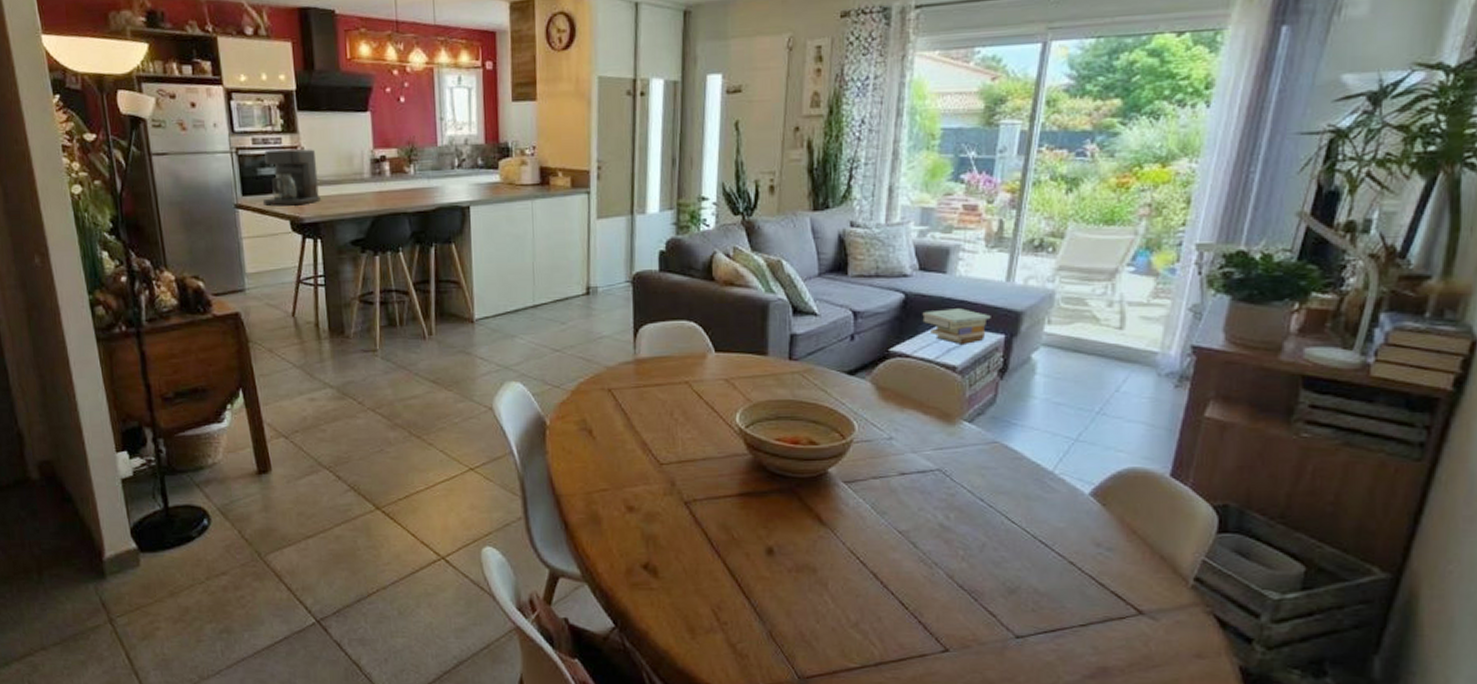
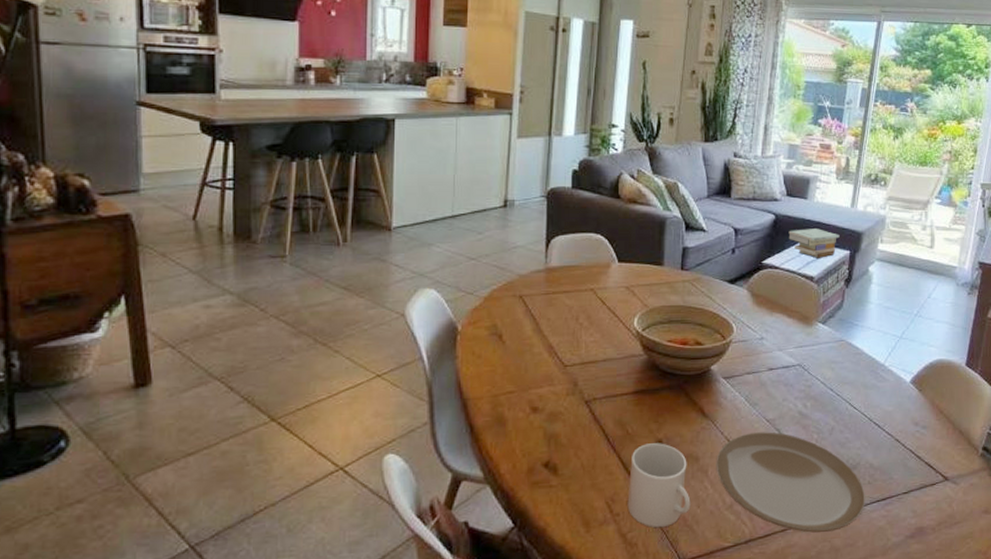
coffee maker: present [262,148,321,206] -> none [169,49,237,107]
mug: none [735,550,809,641] -> present [627,443,691,528]
plate: none [837,545,1027,662] -> present [716,432,865,533]

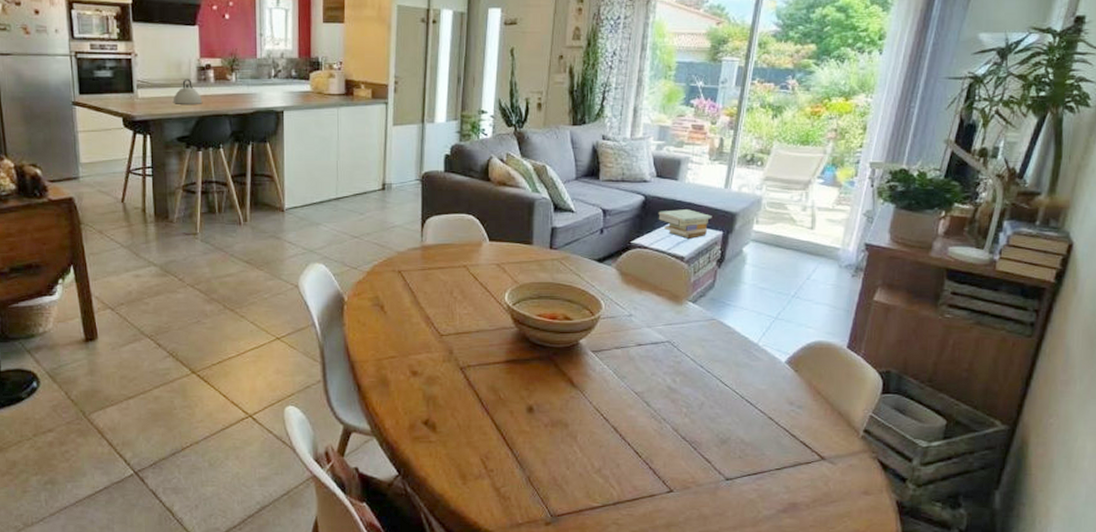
kettle: none [265,79,299,109] -> present [174,78,202,104]
mug: present [627,443,691,528] -> none [500,409,560,485]
plate: present [716,432,865,533] -> none [584,404,735,500]

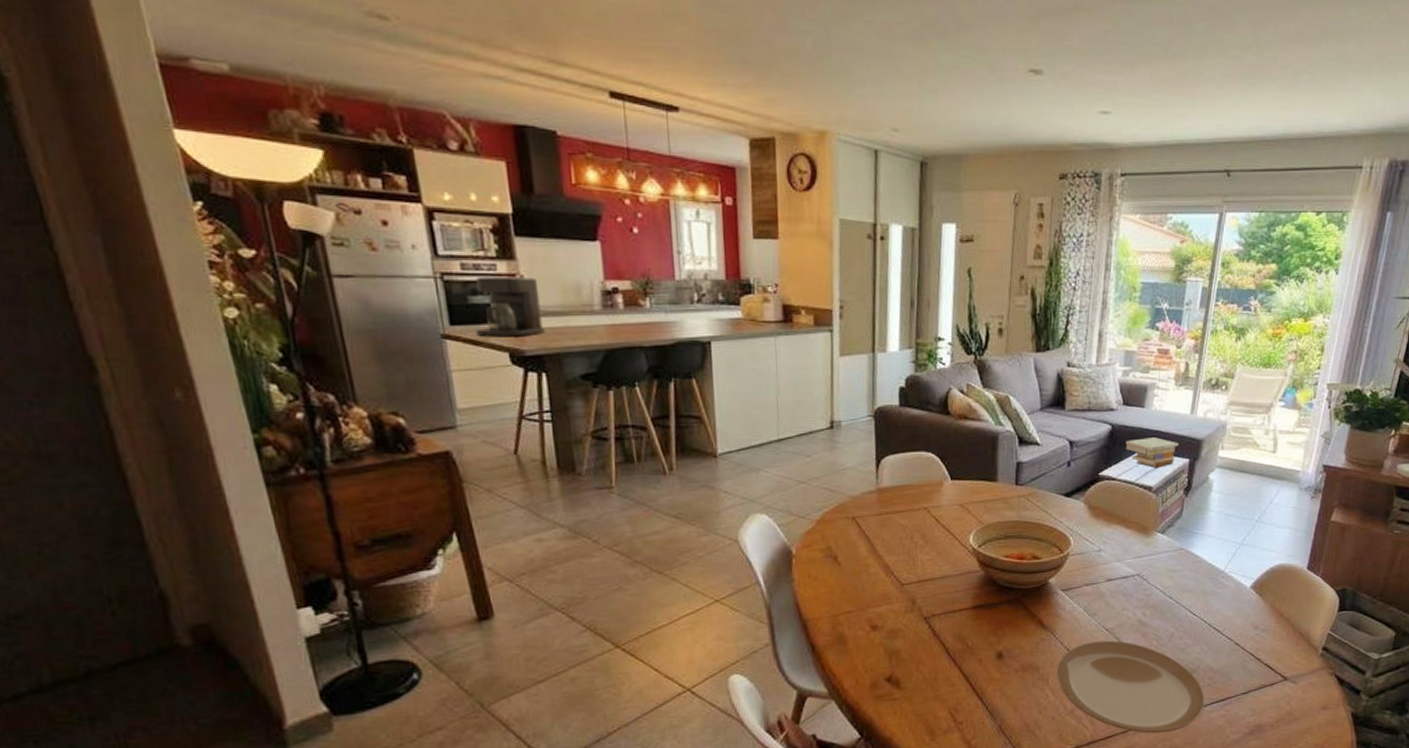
coffee maker: none [98,54,151,105] -> present [475,276,545,337]
kettle: present [174,78,202,104] -> none [574,305,610,336]
plate: none [584,404,735,500] -> present [1056,640,1204,734]

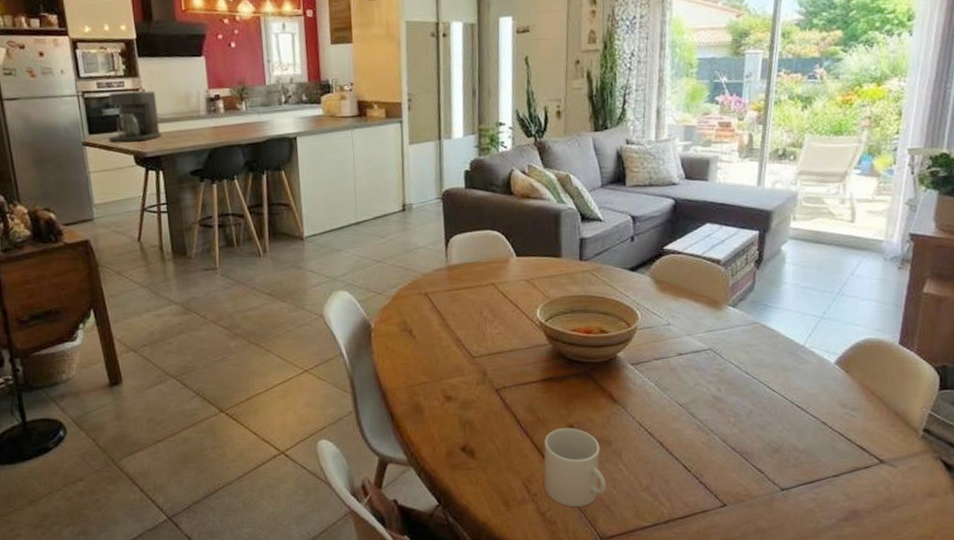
mug: none [970,655,1033,734] -> present [543,428,607,508]
plate: present [1056,640,1204,734] -> none [629,416,791,514]
books: present [1125,437,1179,468] -> none [690,210,747,241]

